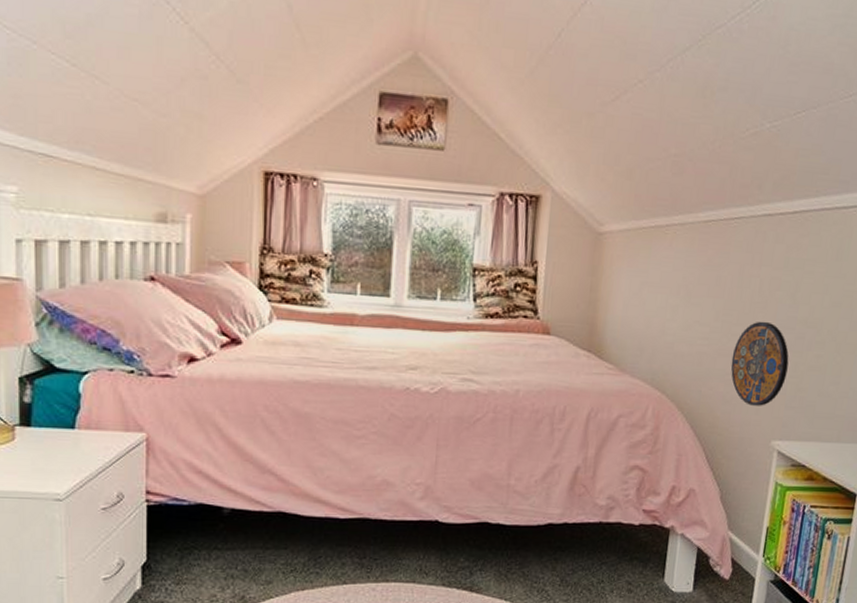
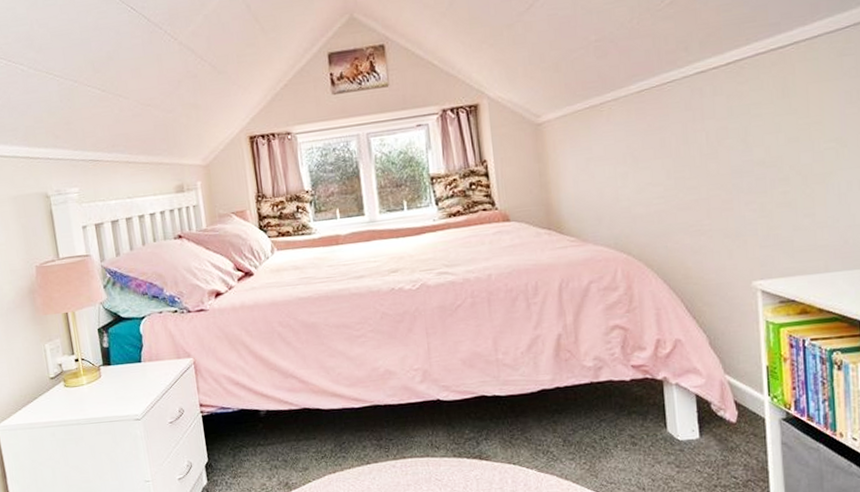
manhole cover: present [731,321,789,406] -> none [692,169,755,252]

